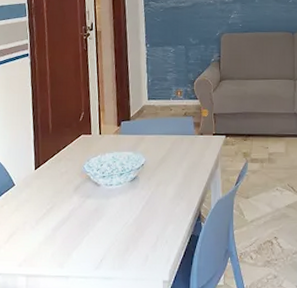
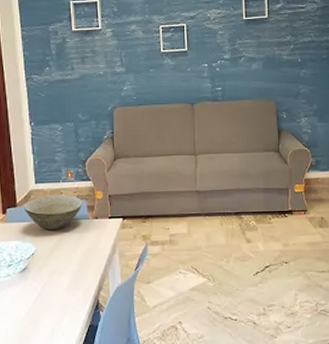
bowl: none [136,111,190,143] -> present [23,195,83,230]

